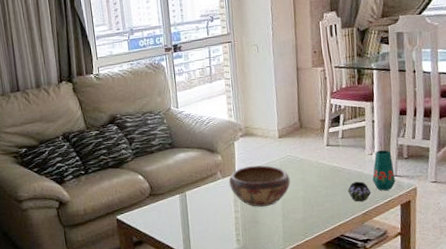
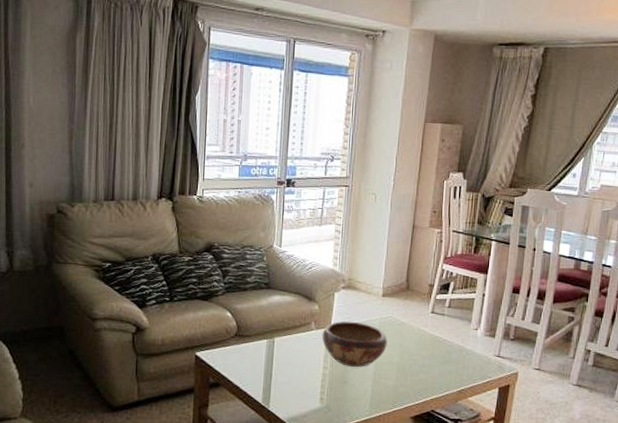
vase: present [348,149,395,202] -> none [446,326,498,378]

